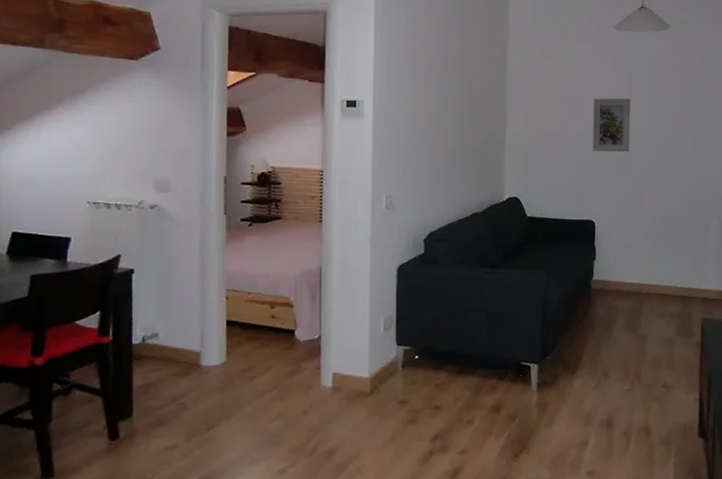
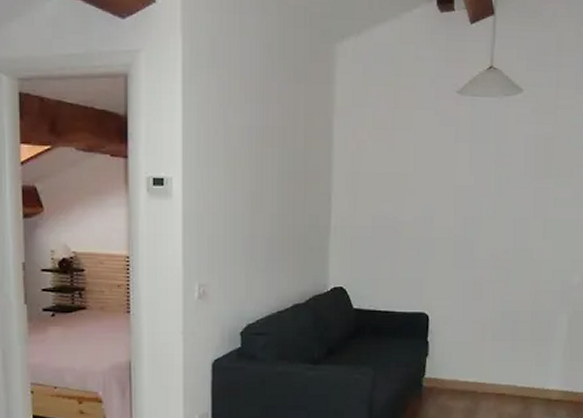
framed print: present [592,98,631,153] -> none [428,175,473,238]

